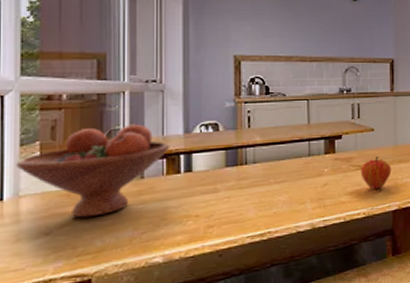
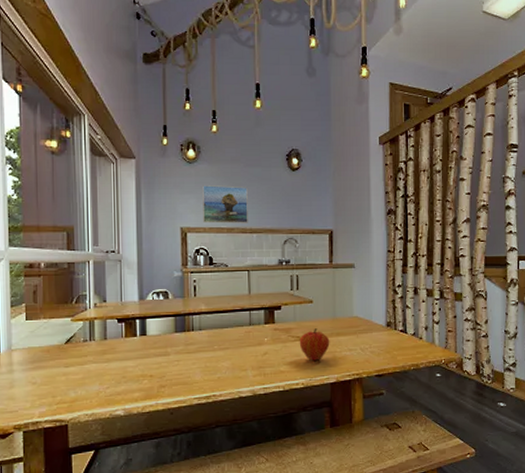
fruit bowl: present [15,124,170,218] -> none [8,290,128,372]
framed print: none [259,12,308,52] -> present [203,185,248,223]

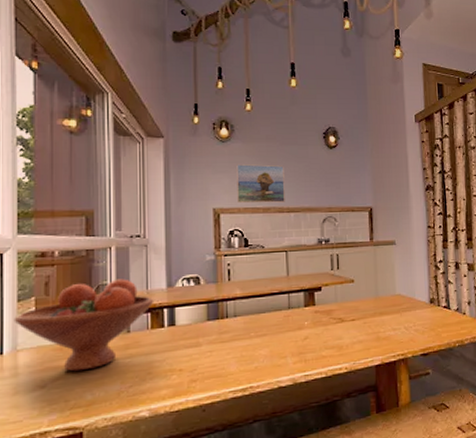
fruit bowl: none [8,290,128,372] -> present [14,279,154,372]
fruit: present [299,328,330,361] -> none [341,309,373,343]

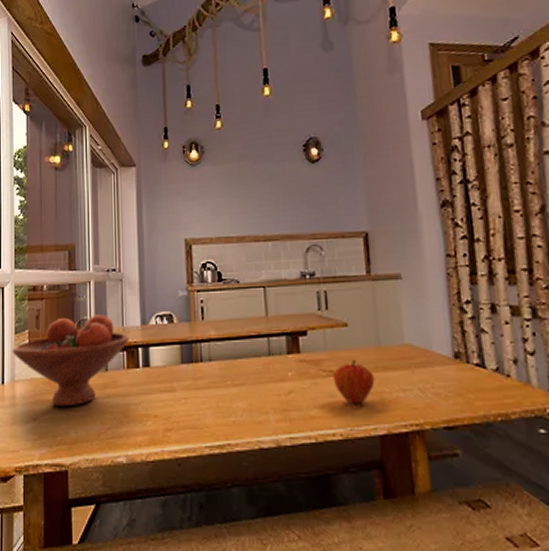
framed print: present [237,164,285,203] -> none [208,187,261,232]
fruit: none [341,309,373,343] -> present [333,360,375,404]

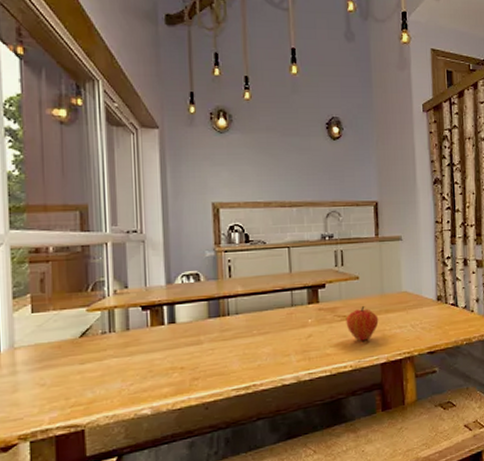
fruit bowl: present [12,314,130,407] -> none [9,275,153,370]

